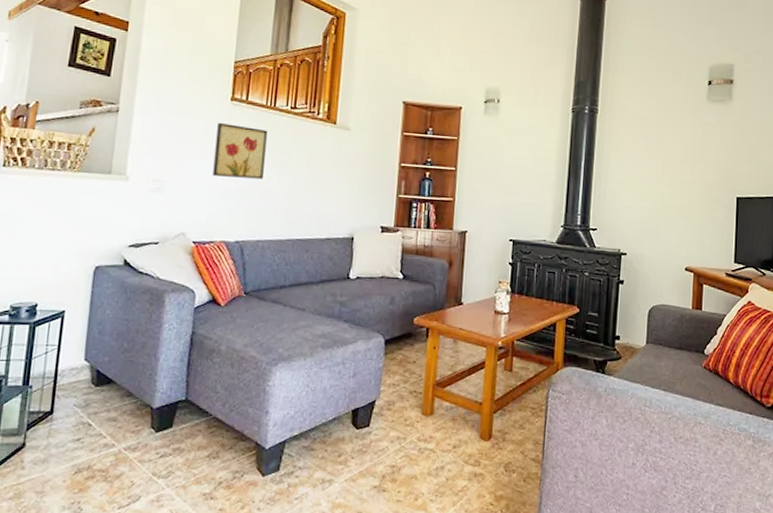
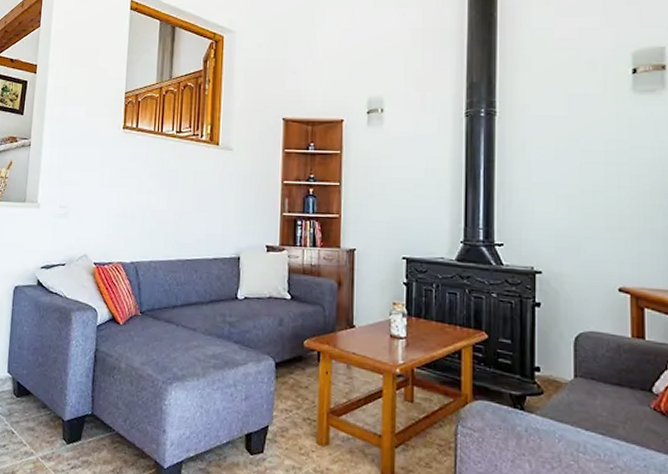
wall art: present [212,122,268,179] -> none [109,150,156,202]

